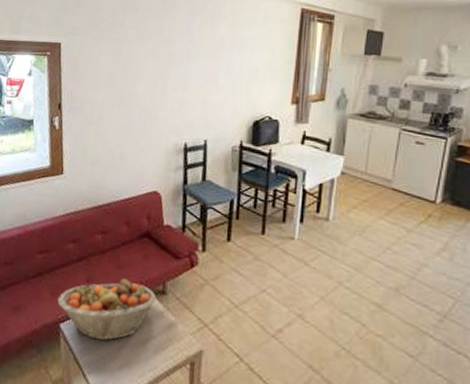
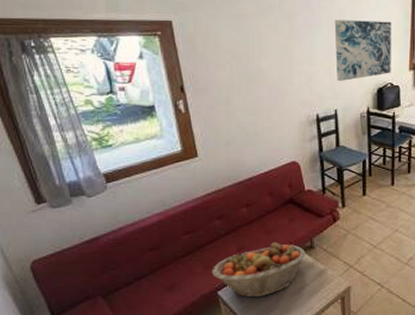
wall art: none [209,47,274,111] -> present [334,20,391,81]

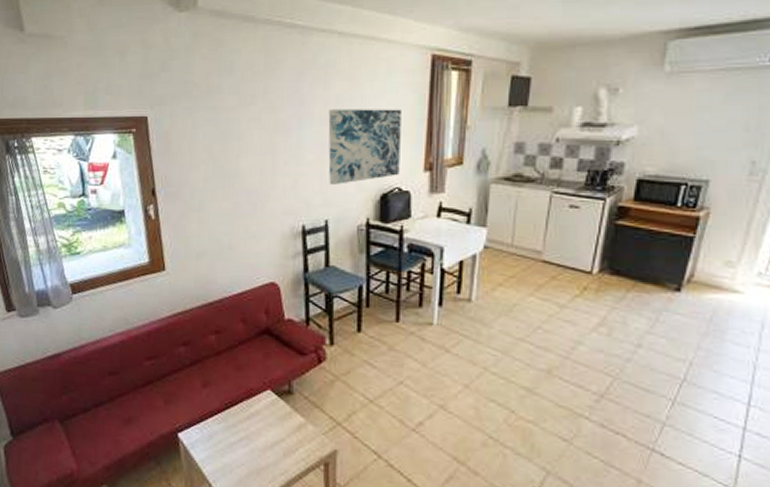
fruit basket: present [211,242,306,298] -> none [172,380,282,448]

